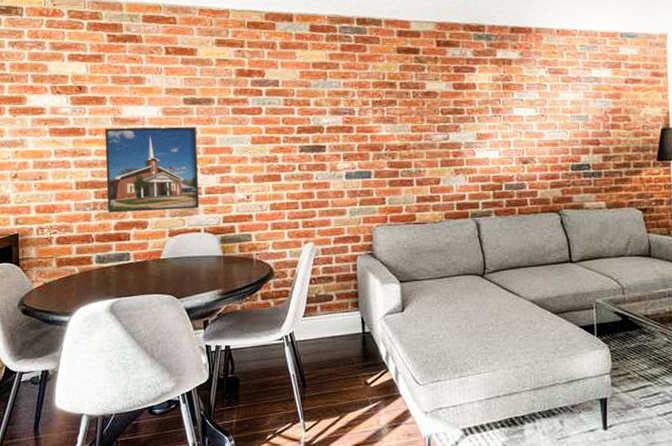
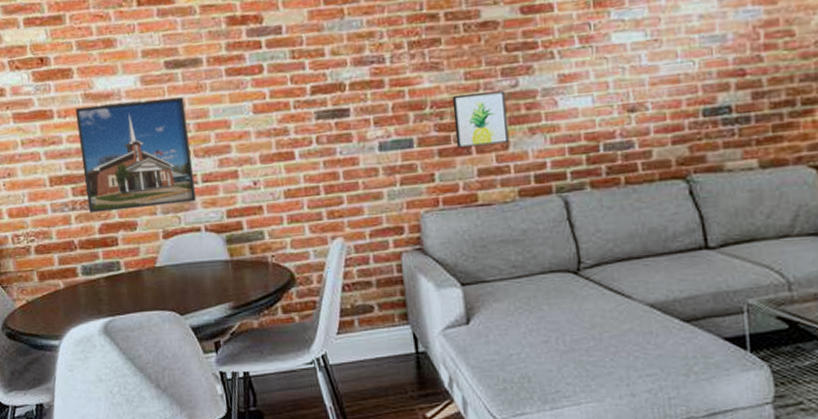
wall art: none [401,142,441,181] -> present [452,91,510,149]

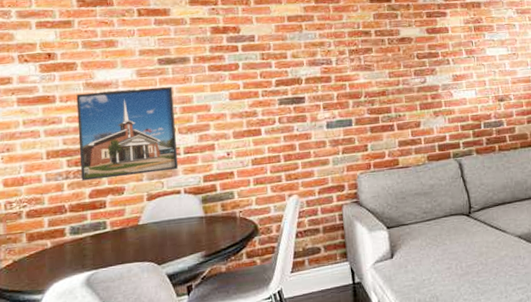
wall art: present [452,91,510,149] -> none [380,86,421,126]

